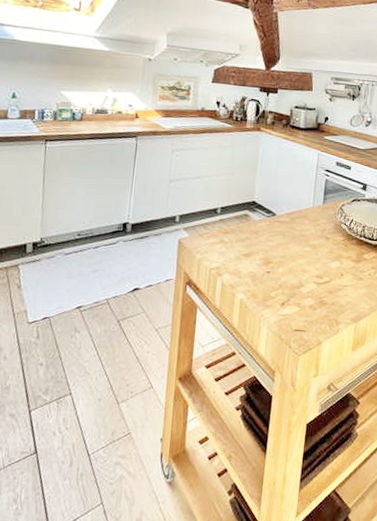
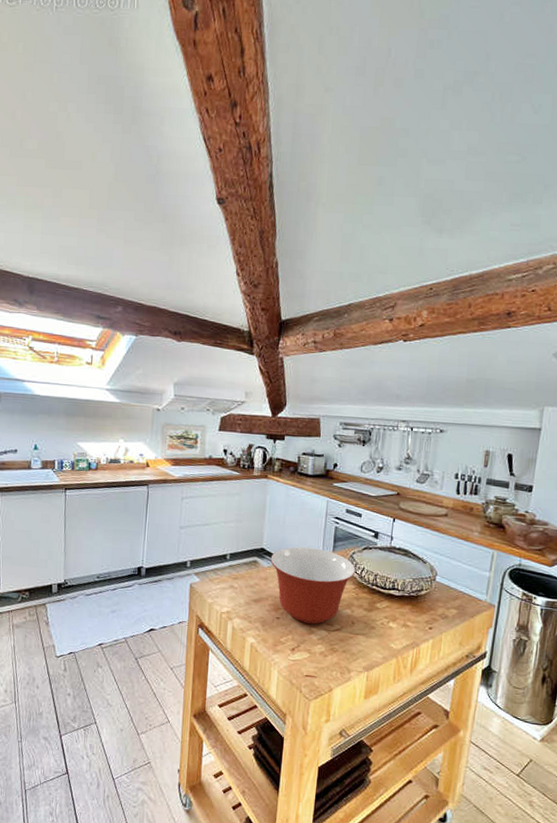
mixing bowl: none [261,199,345,277] -> present [270,546,356,624]

